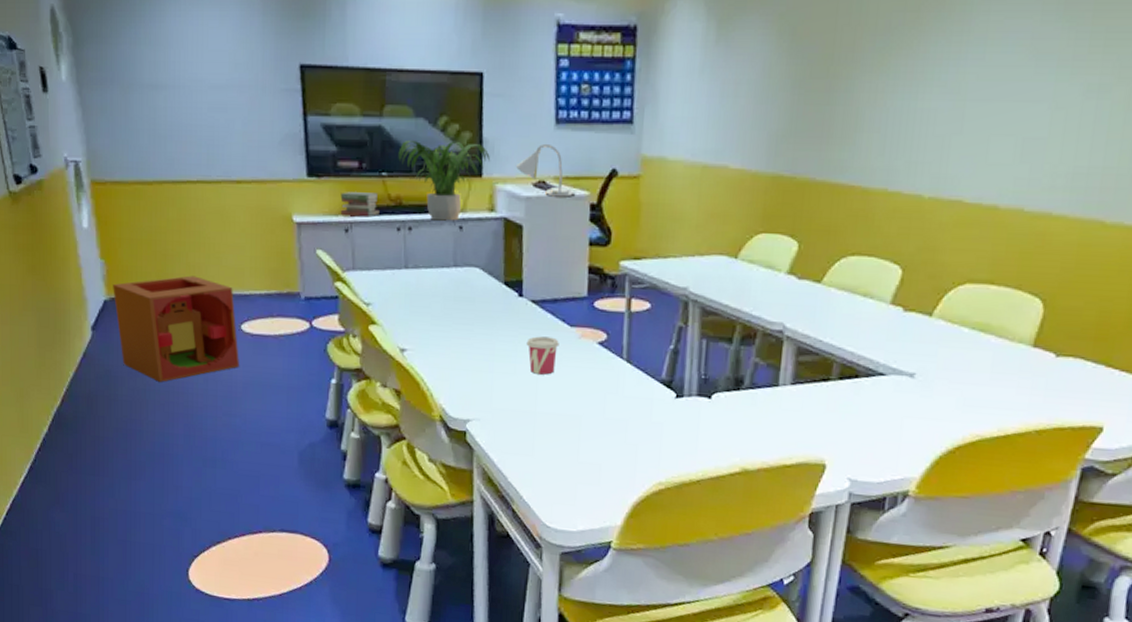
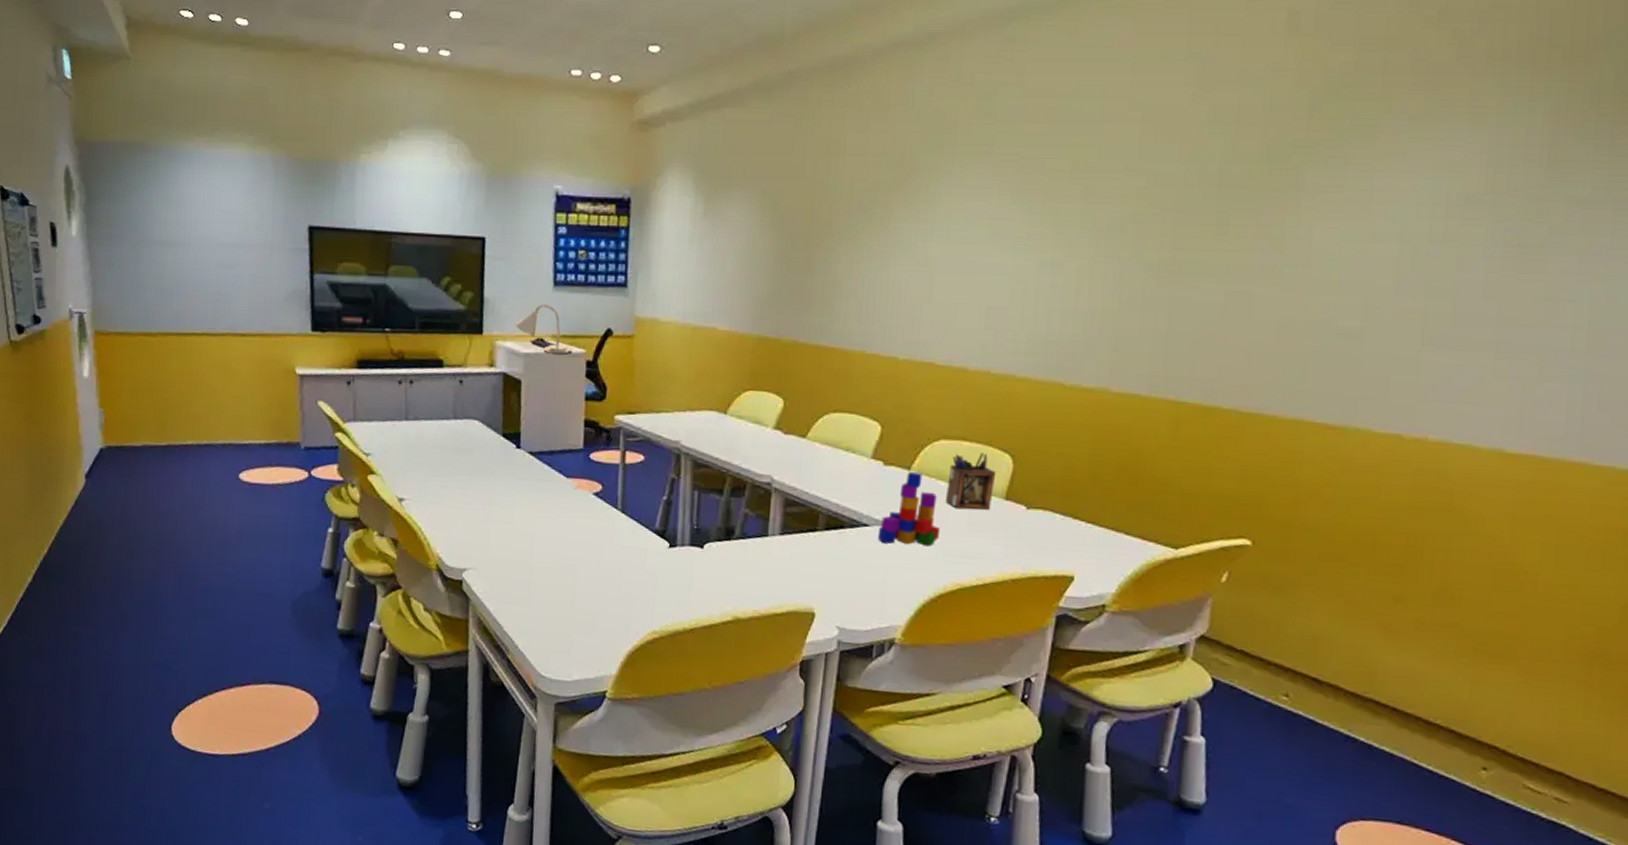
toy box: present [113,275,239,382] -> none [110,425,236,531]
books: present [340,192,380,218] -> none [343,346,382,371]
potted plant: present [398,139,490,221] -> none [401,298,490,375]
cup: present [526,336,559,375] -> none [523,487,556,525]
toy blocks: none [894,318,961,396] -> present [877,472,939,547]
desk organizer: none [969,297,1025,358] -> present [946,452,997,510]

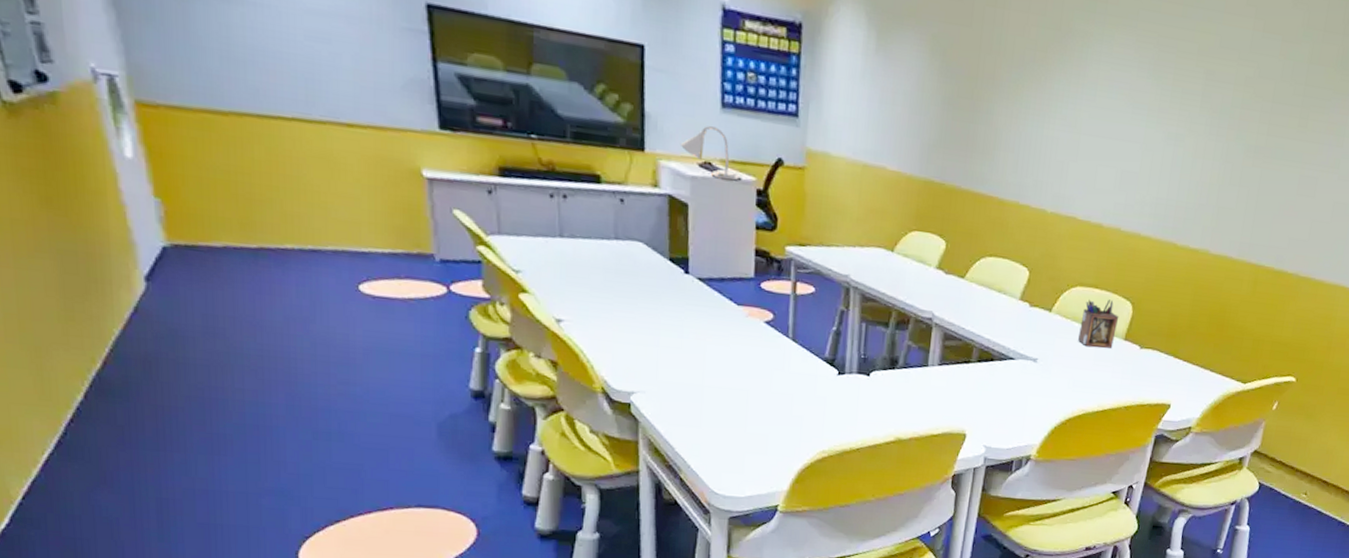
toy blocks: present [877,472,939,547] -> none [1021,314,1072,378]

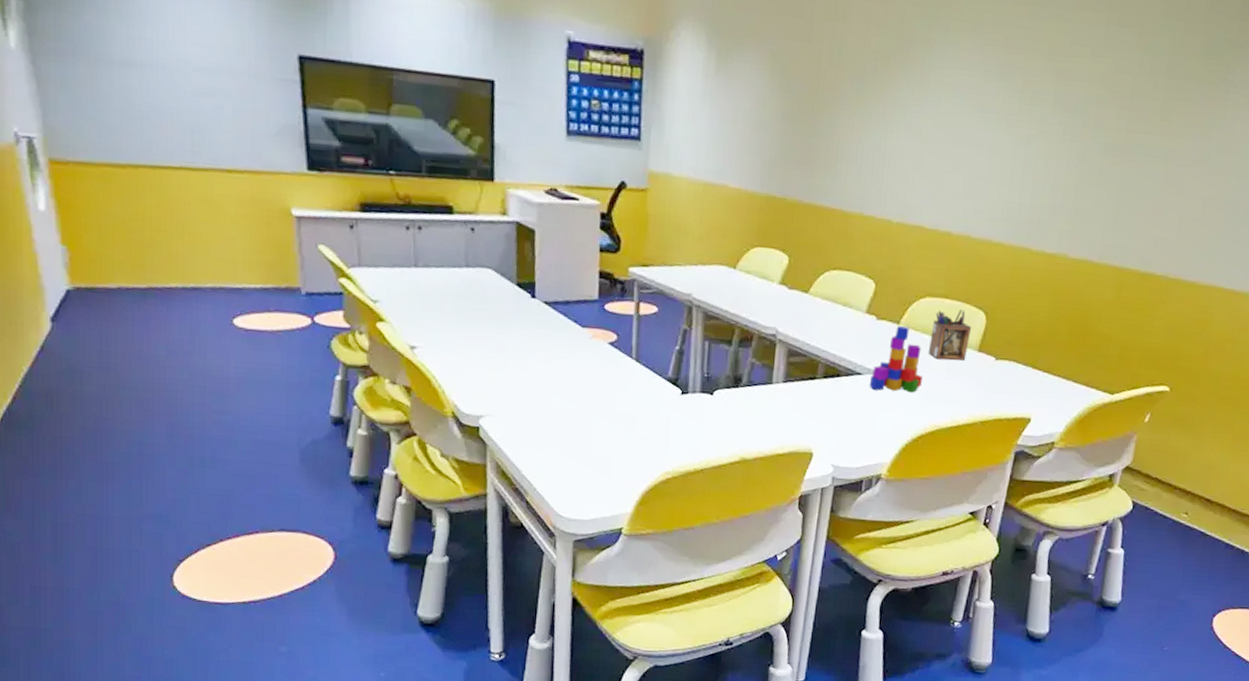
table lamp: present [680,126,742,181] -> none [527,154,587,206]
toy blocks: none [1021,314,1072,378] -> present [869,326,922,393]

